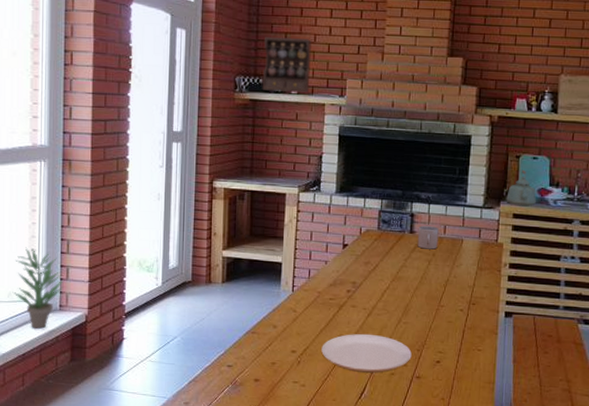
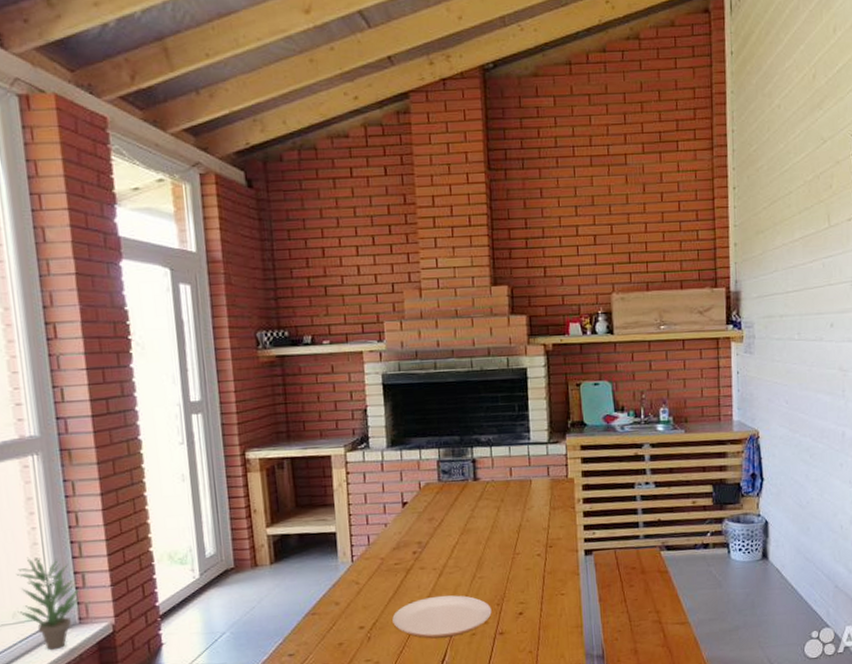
spice rack: present [262,36,311,93] -> none [284,281,344,344]
mug: present [417,226,439,250] -> none [482,470,506,496]
kettle: present [506,169,536,207] -> none [571,397,603,437]

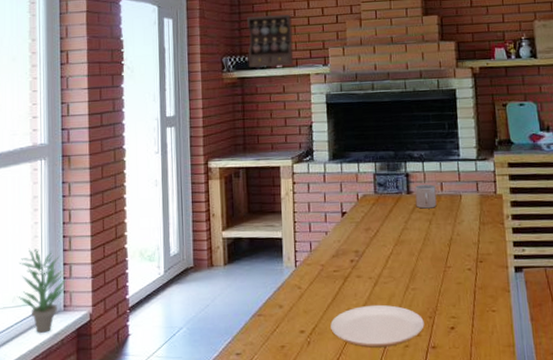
spice rack: none [284,281,344,344] -> present [247,14,294,68]
mug: none [482,470,506,496] -> present [414,184,437,209]

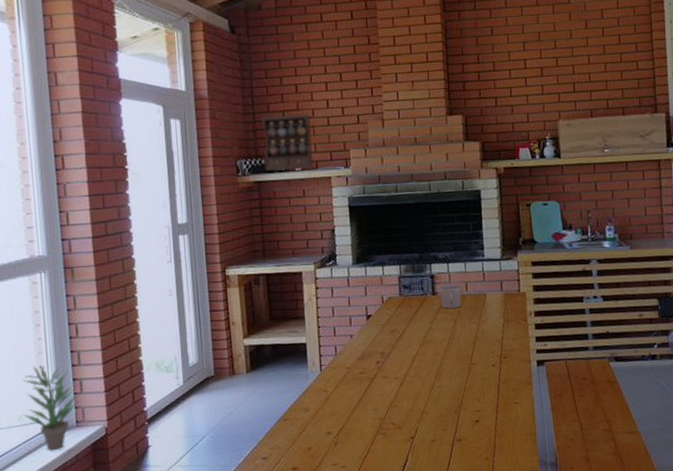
plate: present [330,304,424,348] -> none [357,403,450,445]

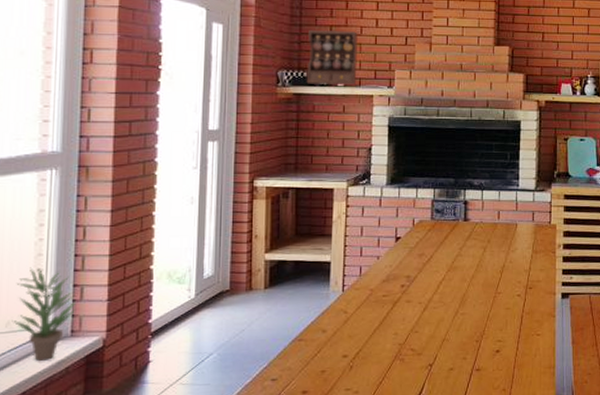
mug: present [439,285,462,309] -> none [472,213,493,236]

